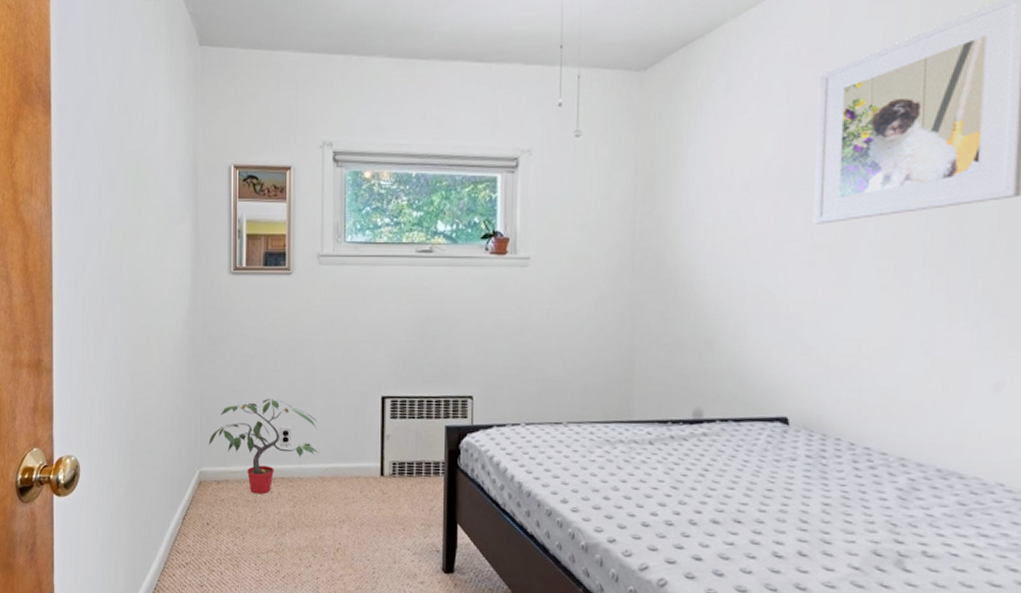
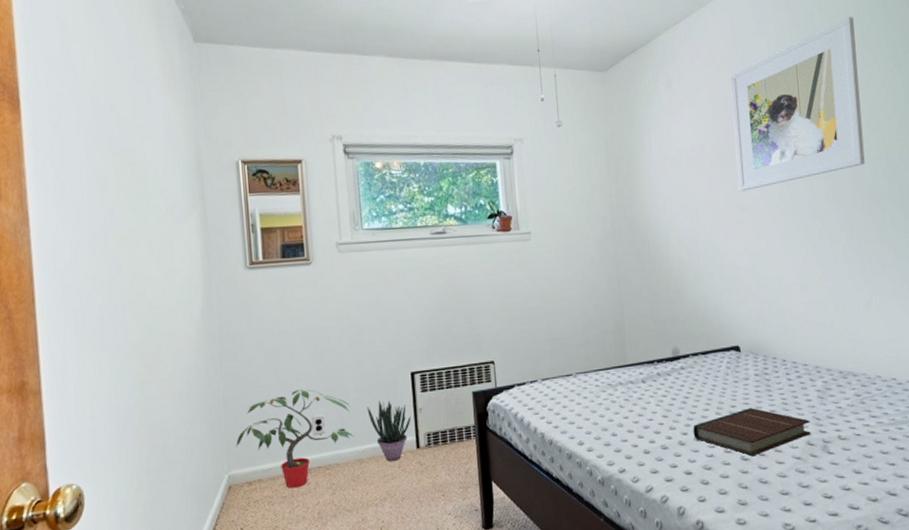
potted plant: none [334,420,378,486] -> present [367,400,411,462]
book: none [710,495,881,555] -> present [693,408,811,457]

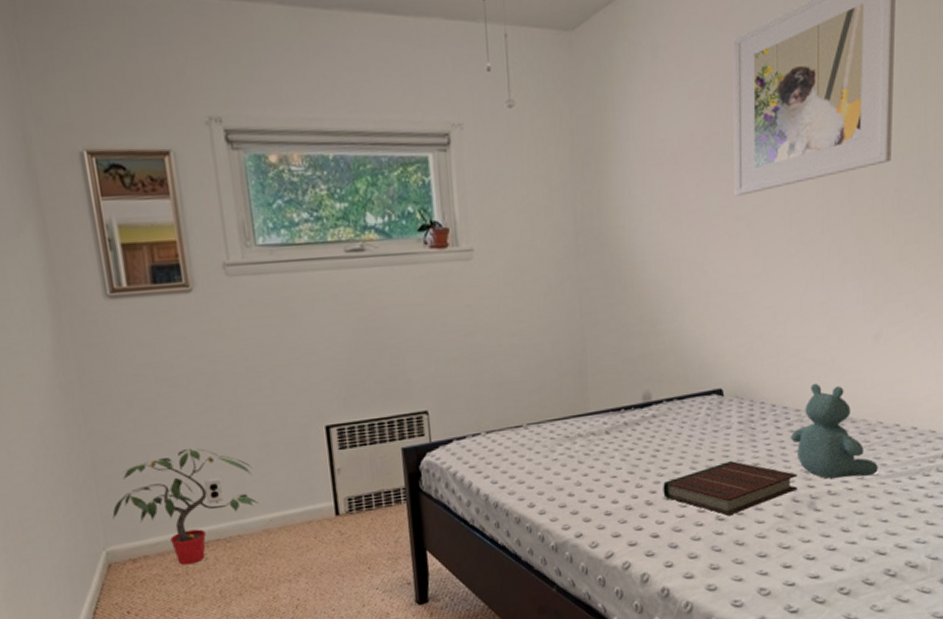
potted plant: present [367,400,411,462] -> none [273,460,328,532]
stuffed bear: none [801,342,881,425] -> present [791,383,878,479]

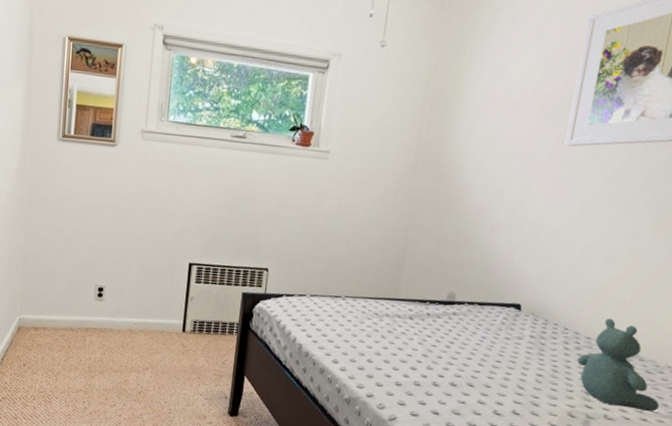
potted plant: present [112,448,259,565] -> none [29,258,131,342]
book: present [663,461,797,516] -> none [449,366,578,413]

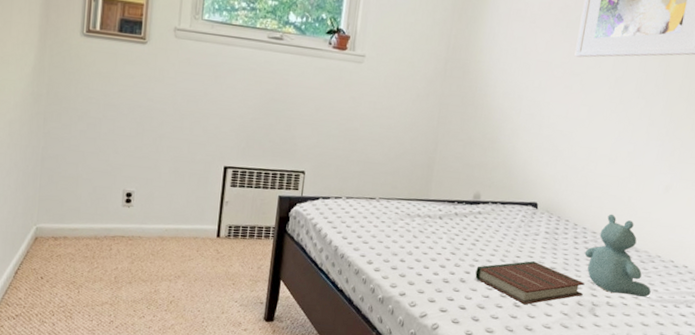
book: none [449,366,578,413] -> present [475,261,585,305]

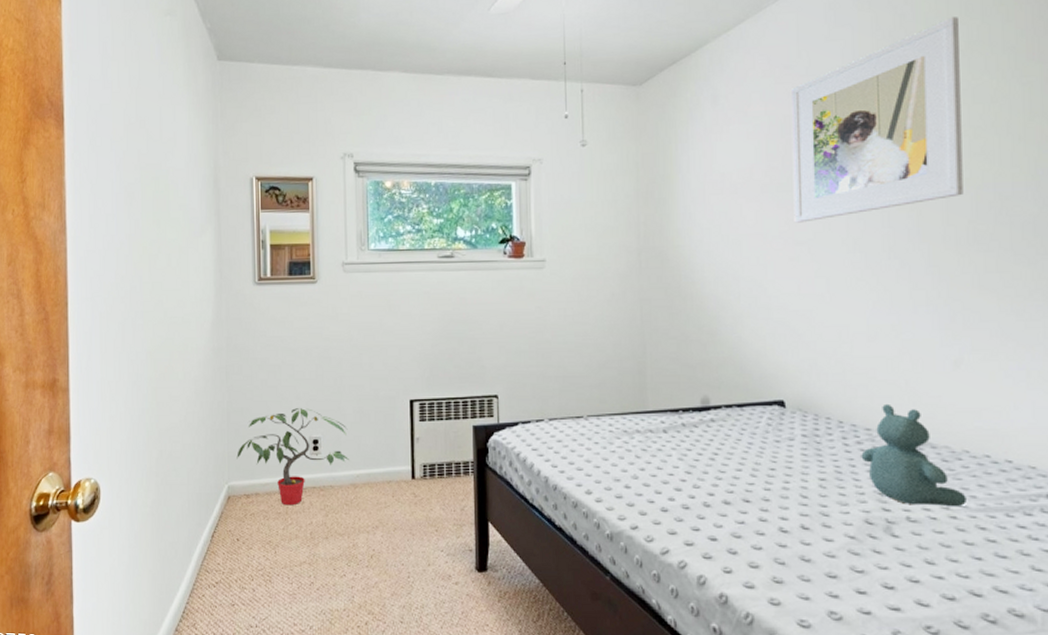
potted plant: none [47,161,162,251] -> present [236,408,350,506]
book: present [475,261,585,305] -> none [721,473,871,529]

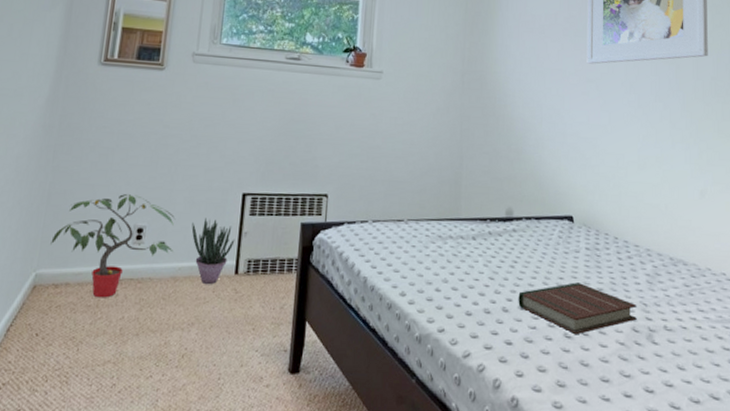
potted plant: none [364,426,408,490] -> present [191,217,235,285]
book: none [721,473,871,529] -> present [518,282,637,335]
stuffed bear: present [861,403,966,506] -> none [631,224,709,317]

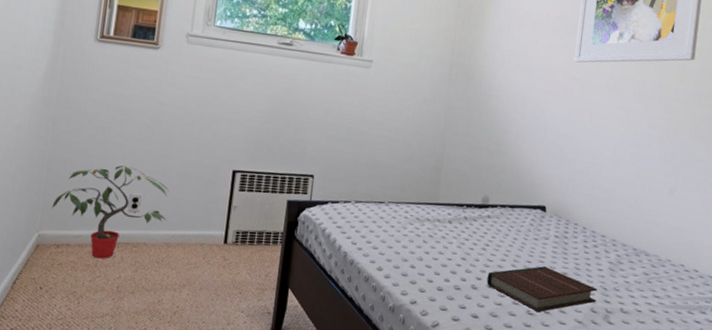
potted plant: present [191,217,235,285] -> none [184,191,225,252]

